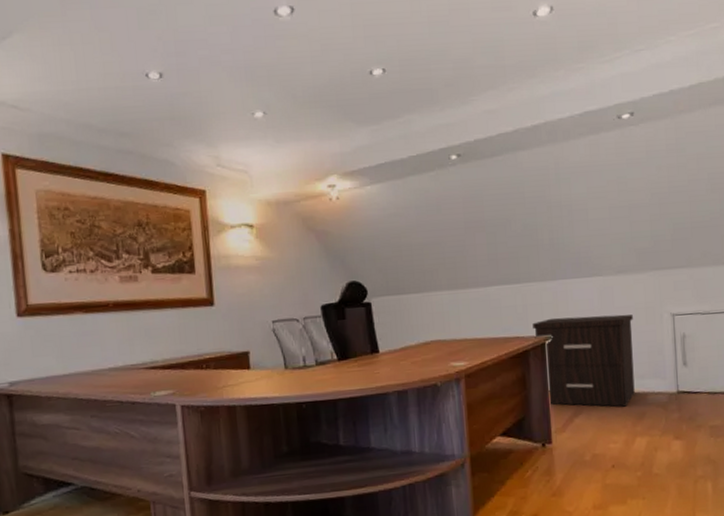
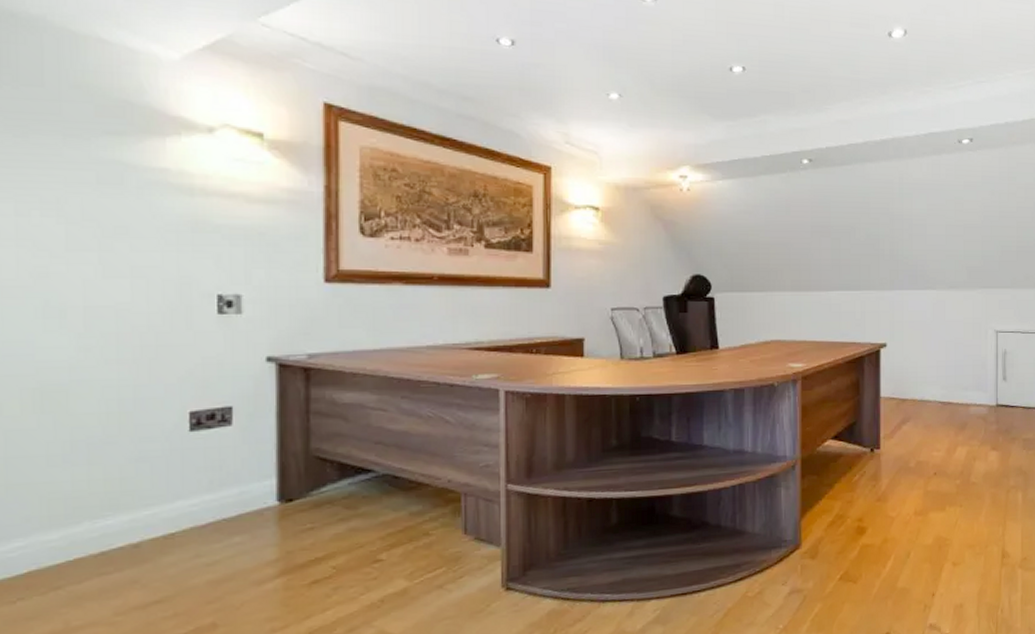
nightstand: present [532,314,635,407] -> none [869,326,961,417]

